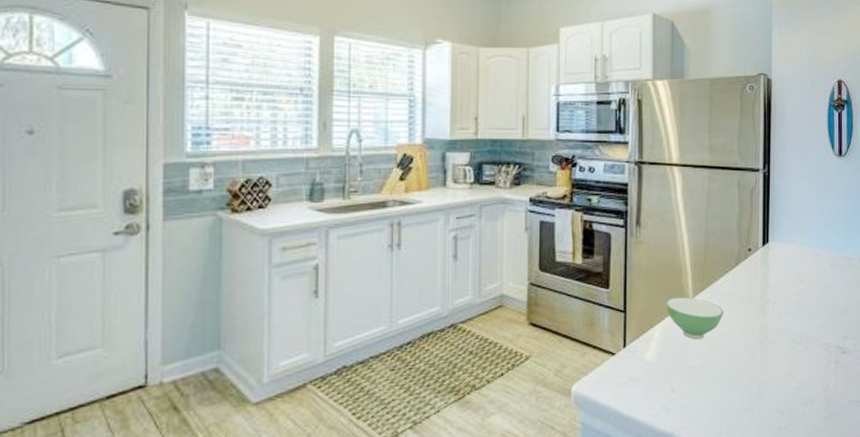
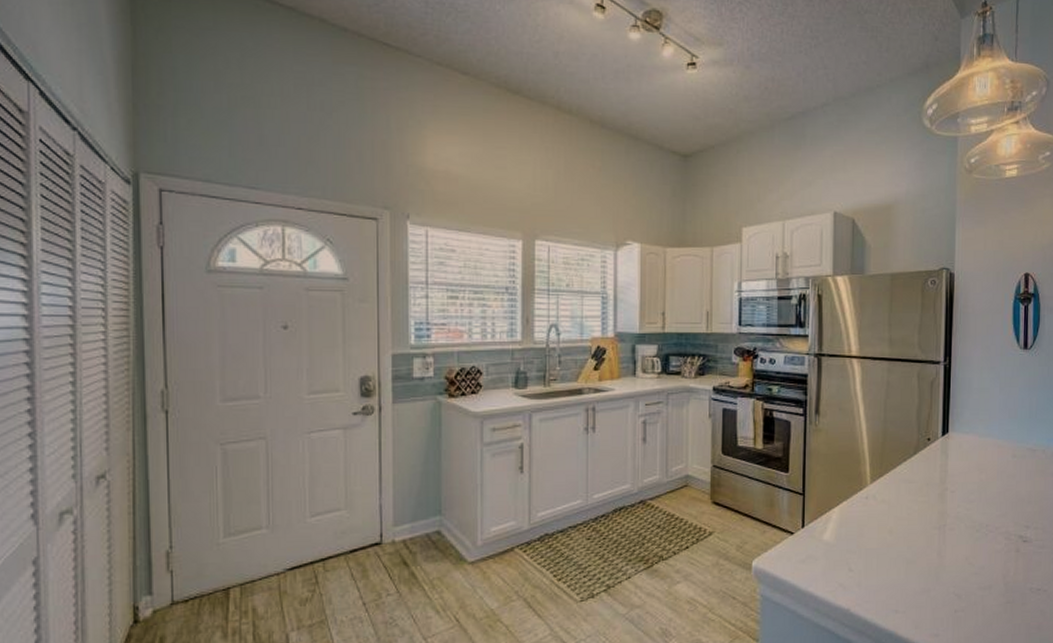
bowl: present [666,296,724,340] -> none [844,482,902,523]

